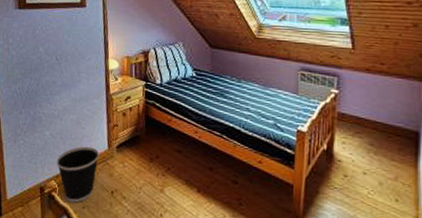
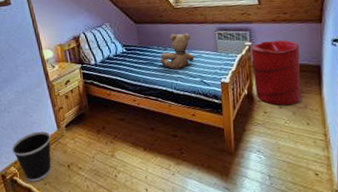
teddy bear: none [231,66,271,107] -> present [159,33,195,70]
laundry hamper: none [336,92,396,174] -> present [251,39,302,106]

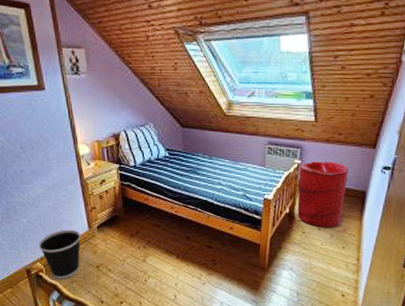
teddy bear: present [159,33,195,70] -> none [203,143,240,181]

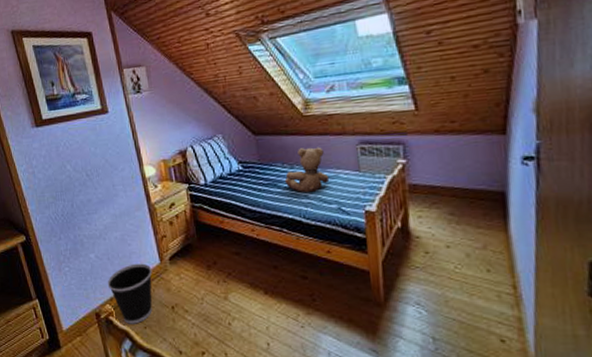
teddy bear: none [203,143,240,181] -> present [284,146,330,193]
laundry hamper: present [297,161,349,228] -> none [406,156,480,245]

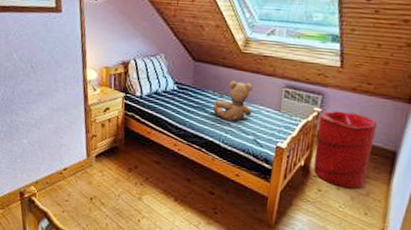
wastebasket: present [107,263,152,324] -> none [35,155,78,207]
laundry hamper: none [406,156,480,245] -> present [314,111,378,189]

